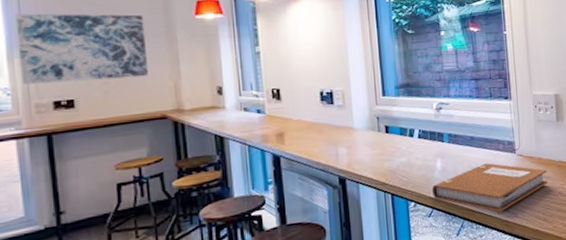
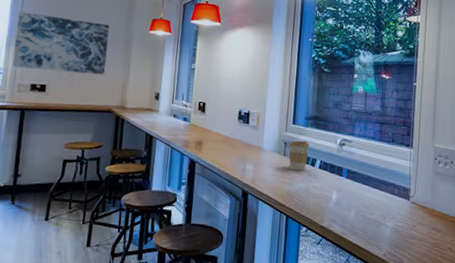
coffee cup: none [381,111,405,146] -> present [288,140,309,171]
notebook: present [431,163,548,213] -> none [323,204,439,255]

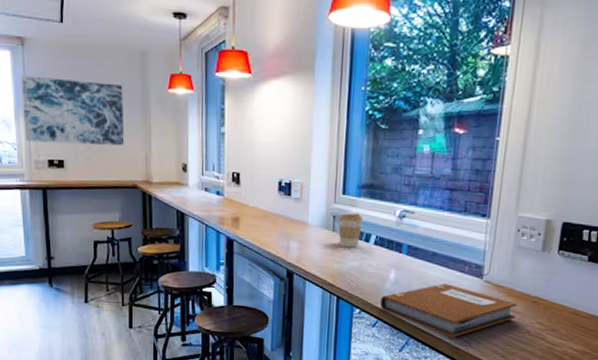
notebook: none [323,204,439,255] -> present [379,284,517,338]

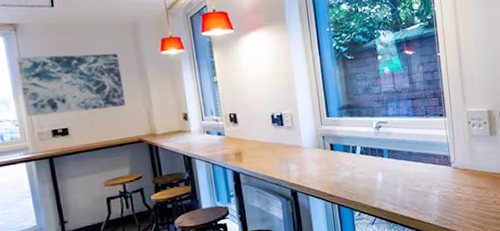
coffee cup: present [337,213,363,248] -> none [326,130,348,162]
notebook: present [379,284,517,338] -> none [374,175,483,220]

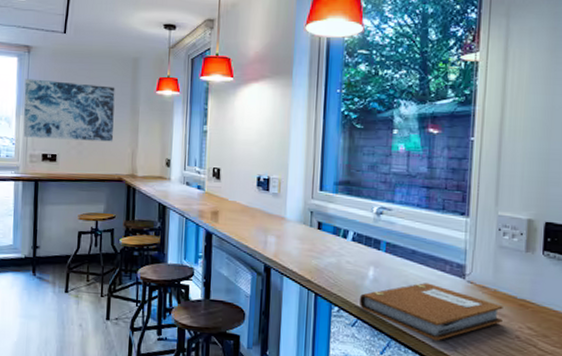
notebook: none [374,175,483,220] -> present [359,283,503,341]

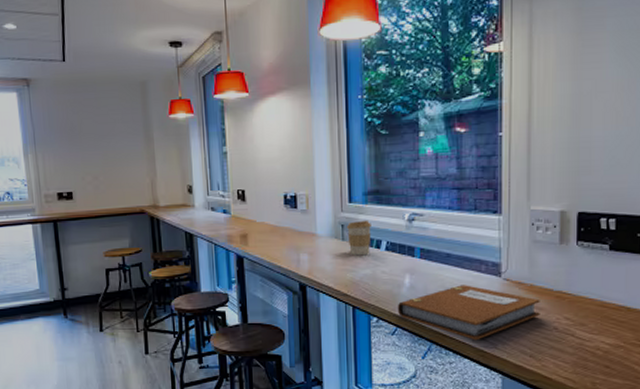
wall art: present [23,78,115,142] -> none [28,114,130,177]
coffee cup: none [315,209,340,244] -> present [346,220,371,256]

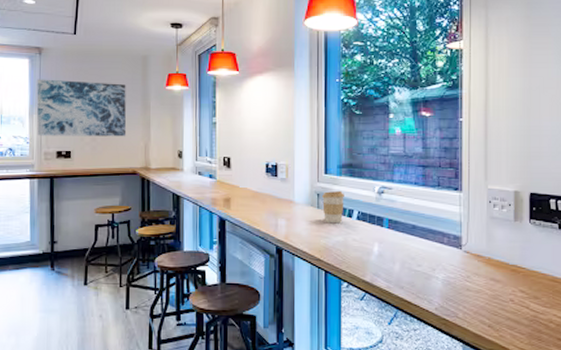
wall art: none [28,114,130,177] -> present [36,79,127,137]
notebook: present [397,285,540,341] -> none [366,255,497,309]

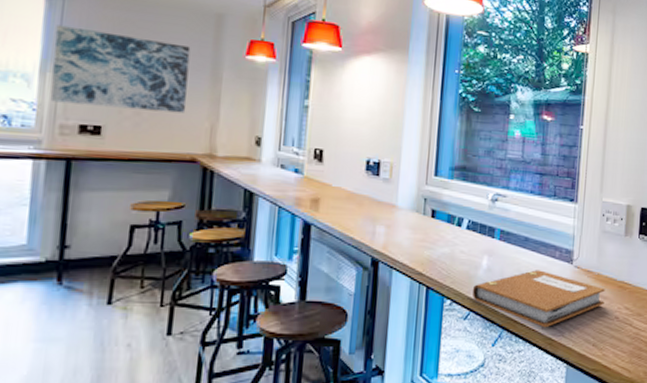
coffee cup: present [321,190,344,224] -> none [429,195,455,233]
notebook: none [366,255,497,309] -> present [472,270,605,328]

